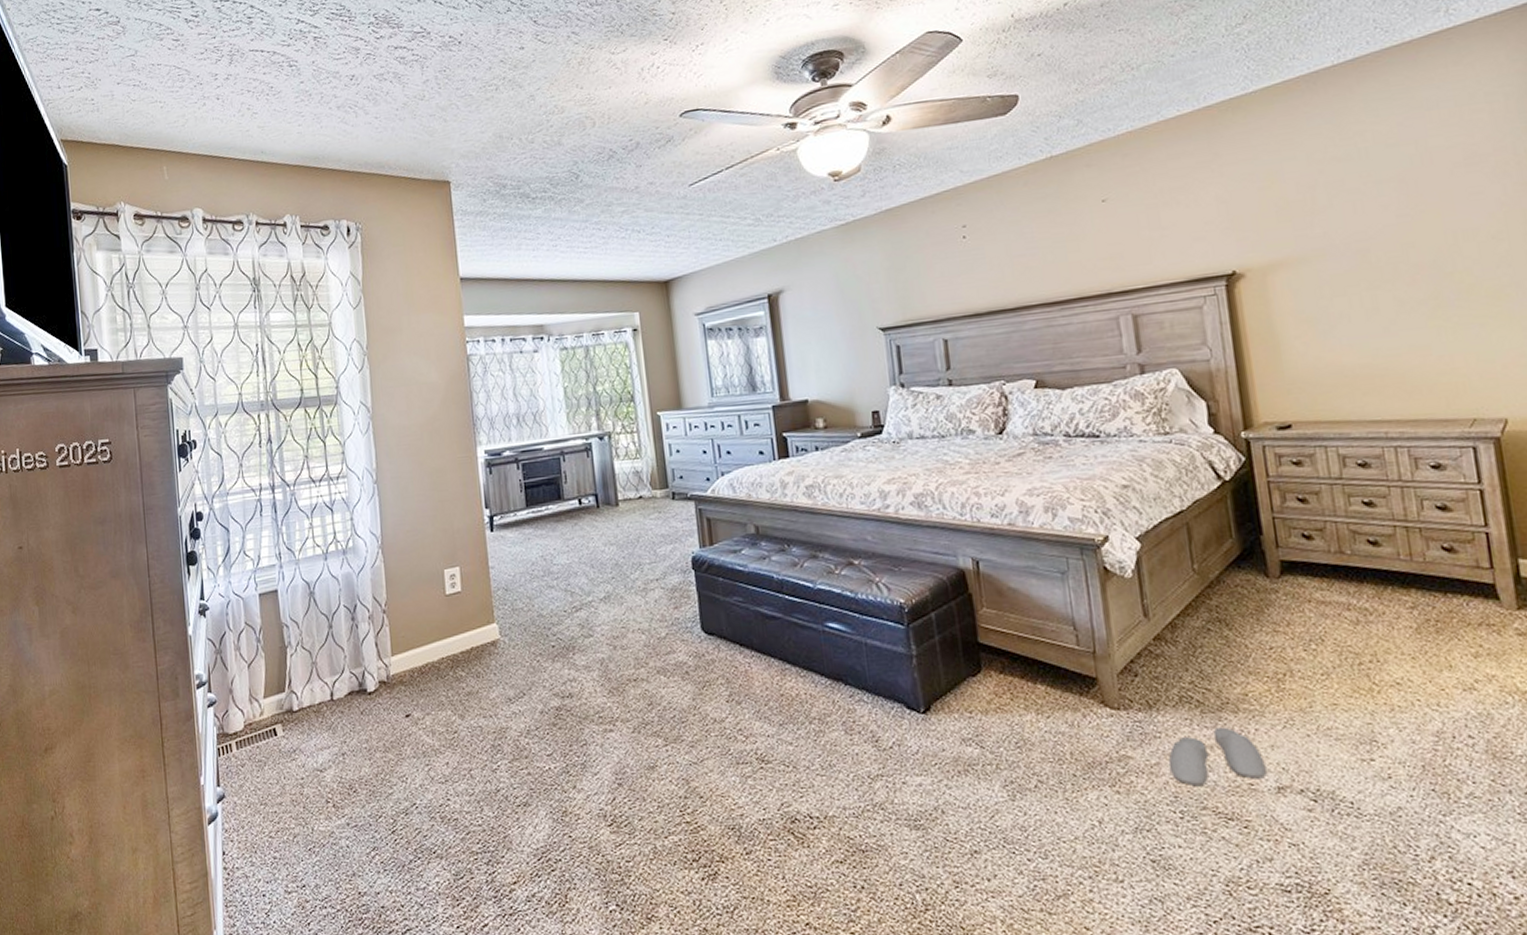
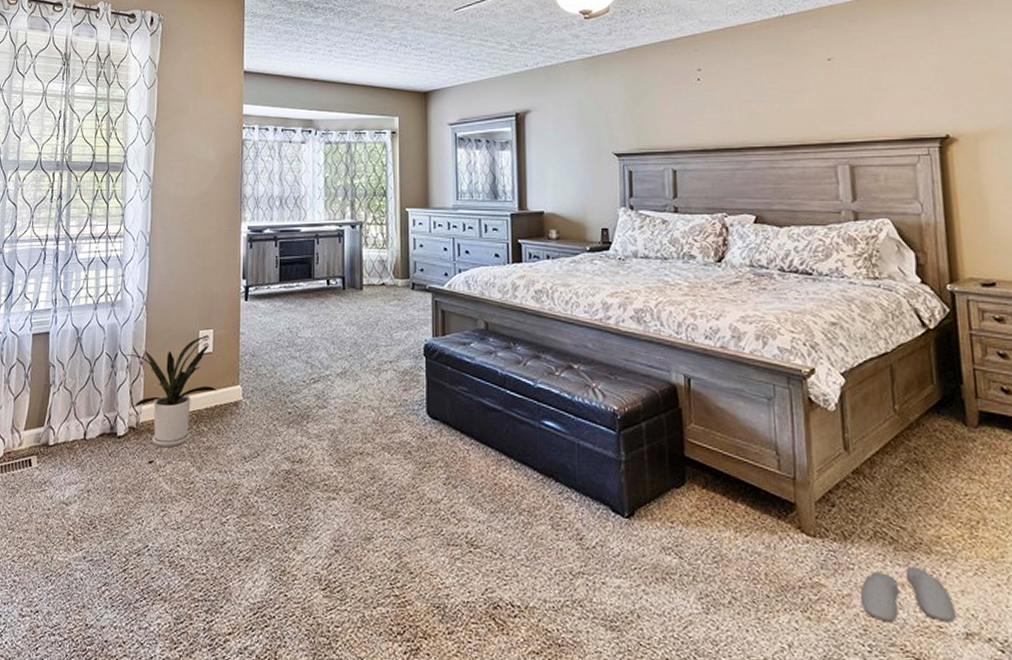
house plant: none [363,573,472,699] -> present [123,335,218,448]

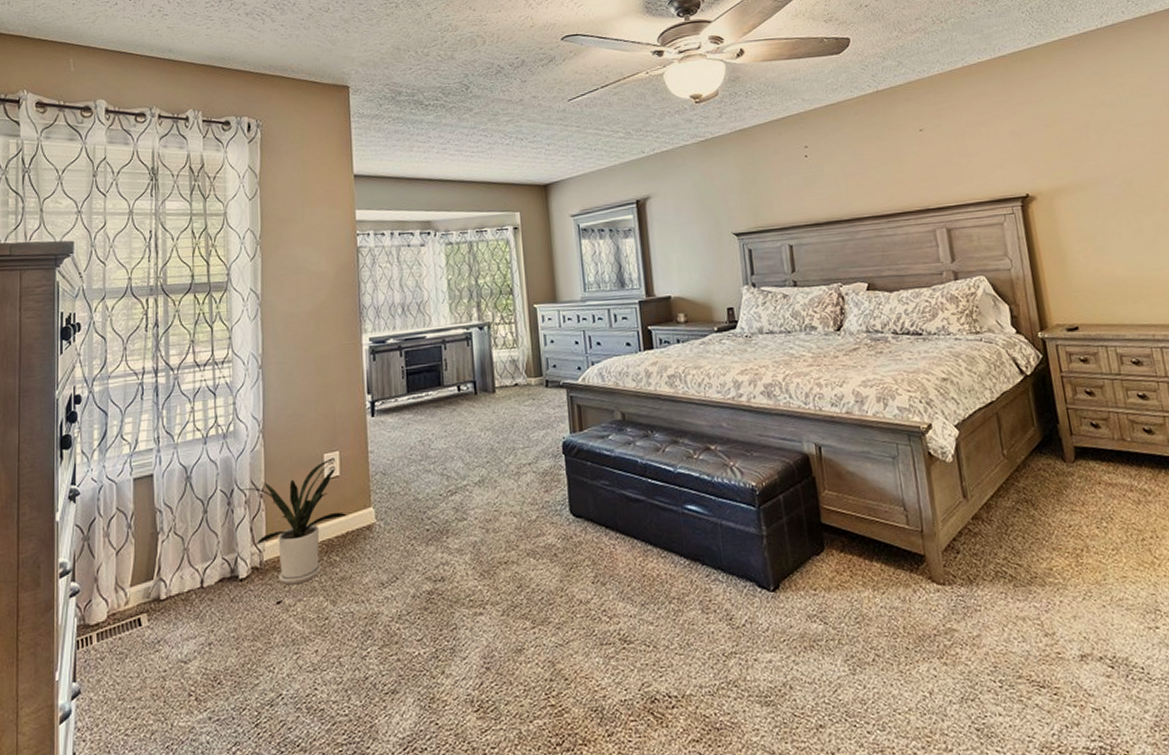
slippers: present [859,566,956,623] -> none [988,599,1071,657]

